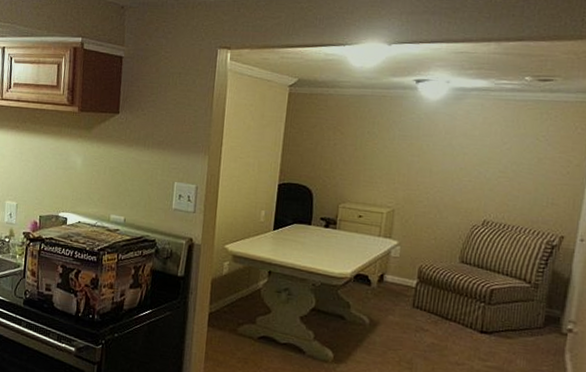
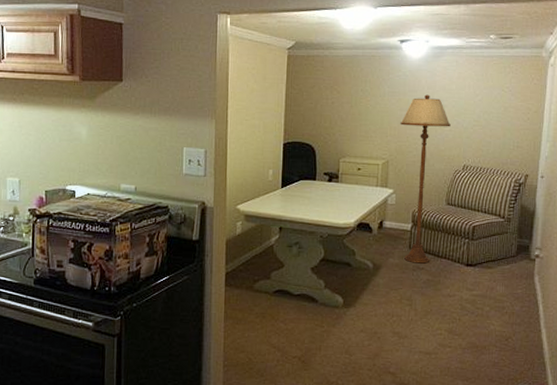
floor lamp: none [406,140,471,325] -> present [400,94,451,264]

